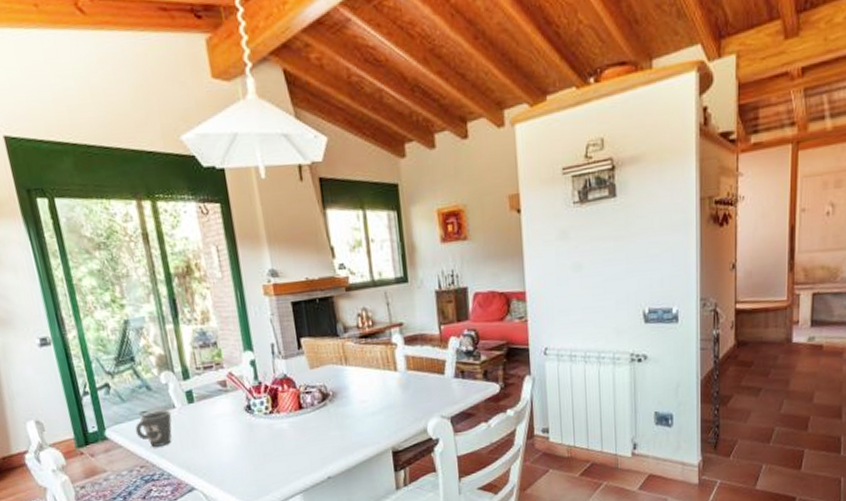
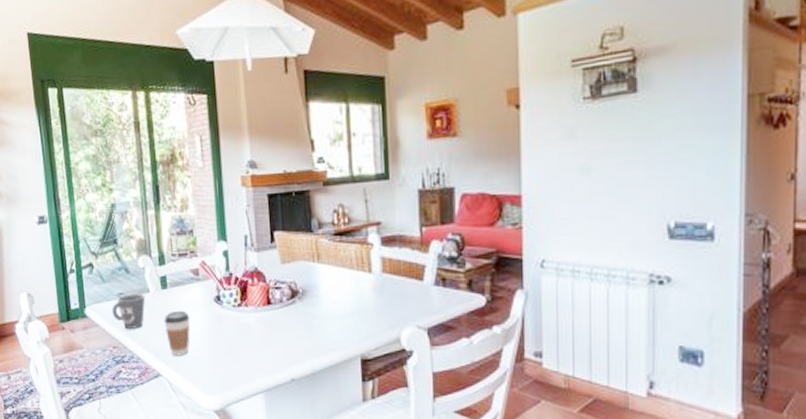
coffee cup: none [193,423,223,469] -> present [163,310,190,356]

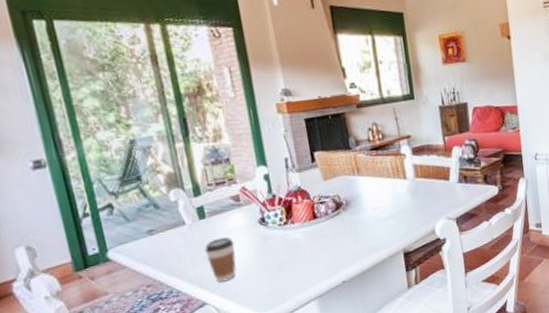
mug: present [111,294,146,329] -> none [141,227,182,265]

